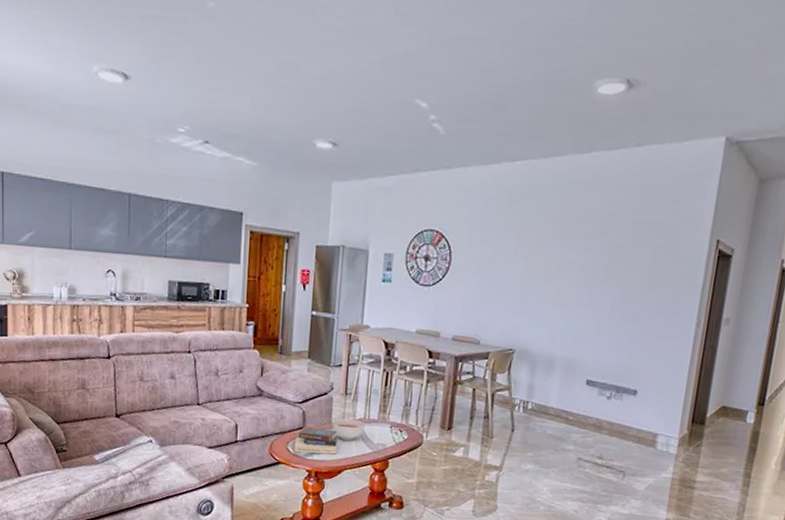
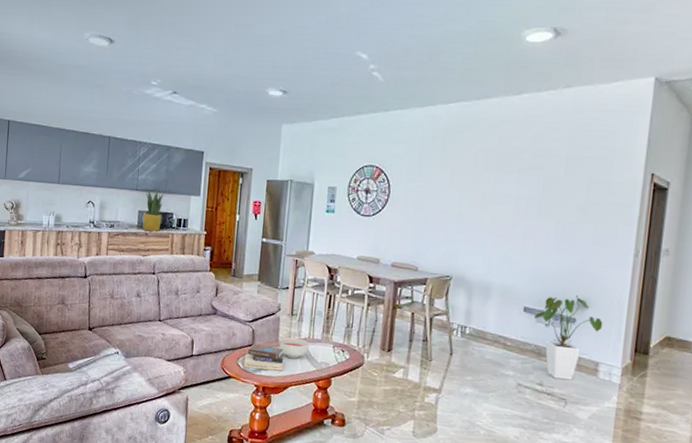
planter: none [173,257,199,305] -> present [142,190,165,232]
house plant: none [597,366,663,453] -> present [534,294,603,380]

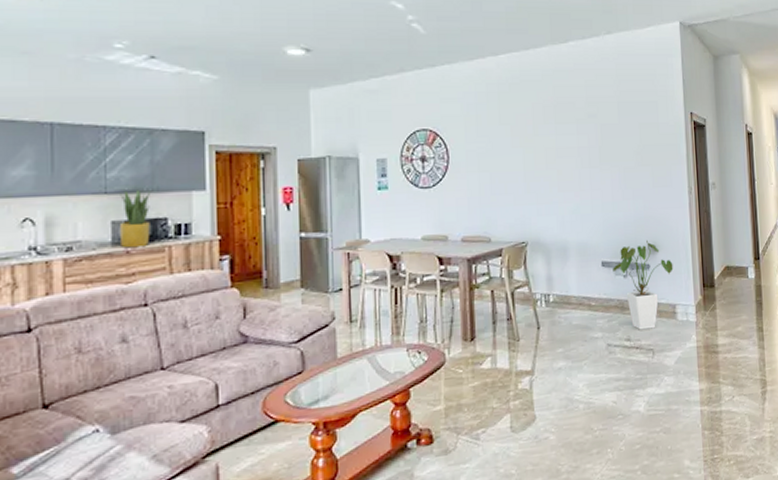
books: present [243,344,284,371] -> none [294,367,347,404]
bowl: present [278,337,309,359] -> none [338,349,377,377]

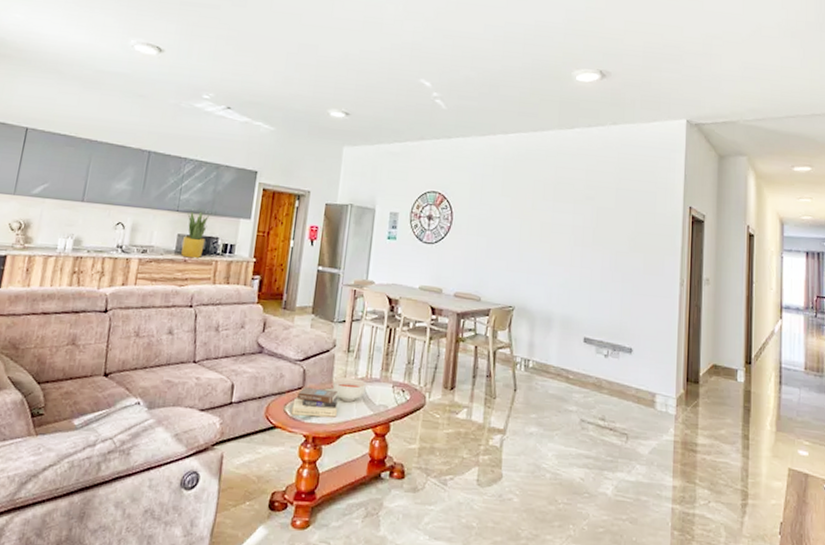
books: none [294,367,347,404] -> present [291,387,338,417]
bowl: none [338,349,377,377] -> present [332,377,366,402]
house plant: present [613,239,673,330] -> none [594,324,657,414]

